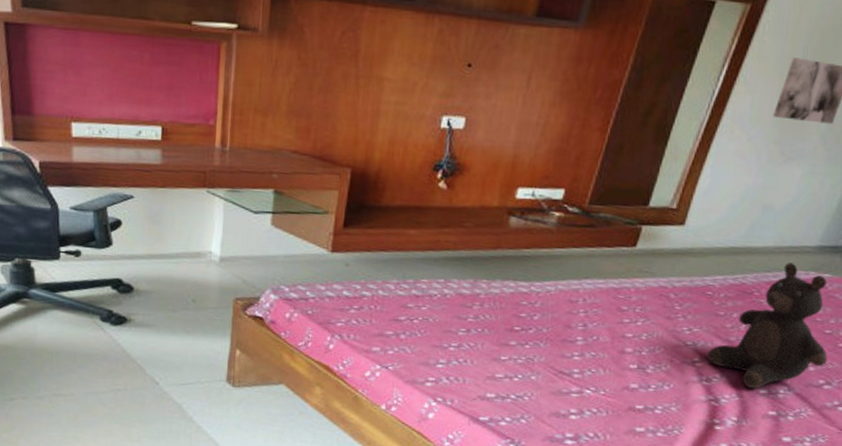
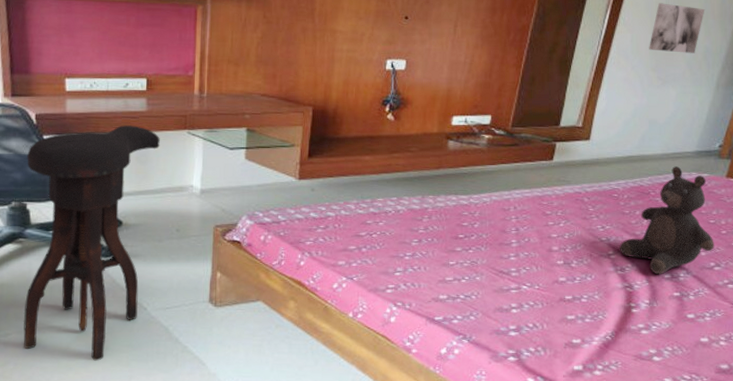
stool: none [28,179,176,434] -> present [23,125,160,361]

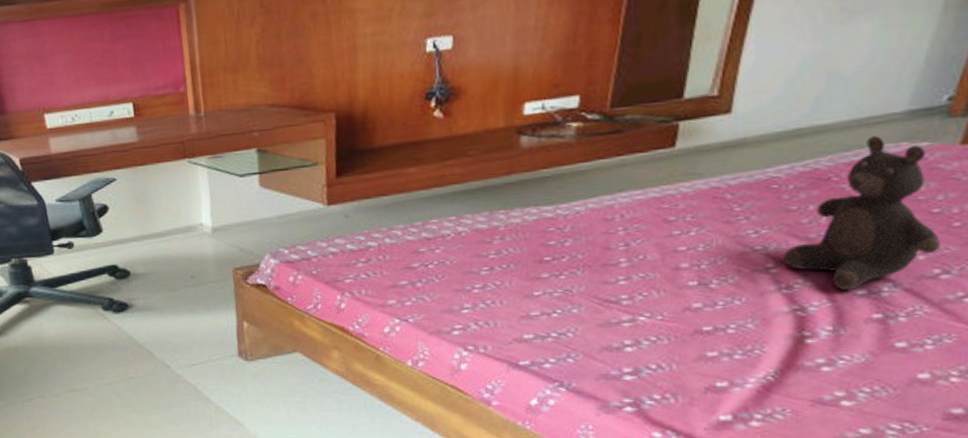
stool: present [23,125,160,361] -> none [18,160,161,424]

